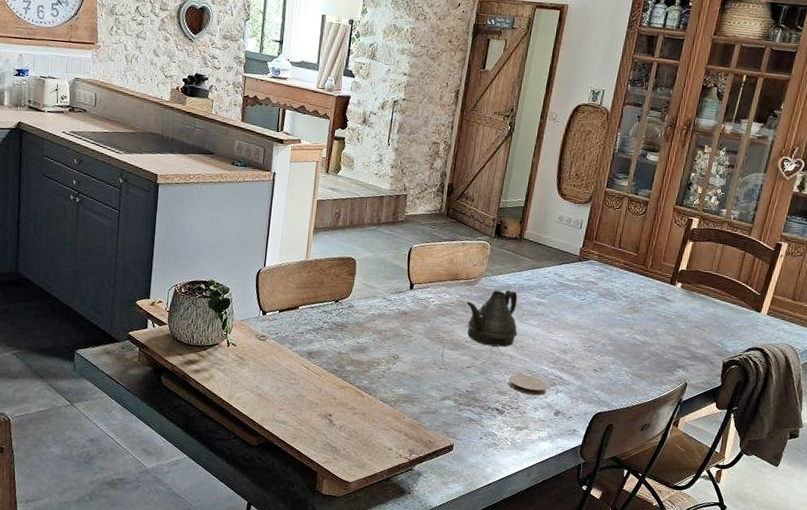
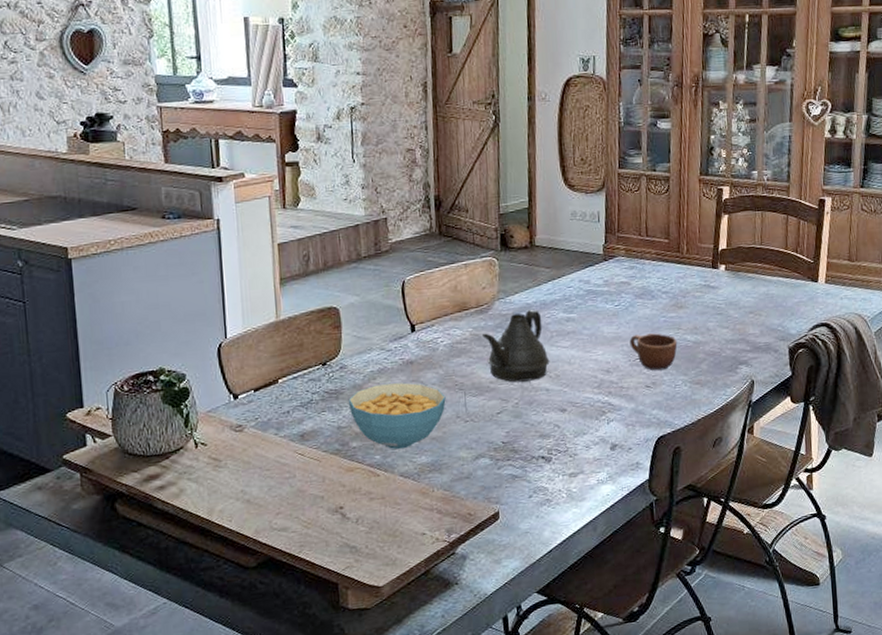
cereal bowl: none [350,325,428,380] -> present [348,382,446,450]
coaster: present [508,374,548,396] -> none [549,407,597,432]
mug: none [587,326,628,360] -> present [629,333,678,371]

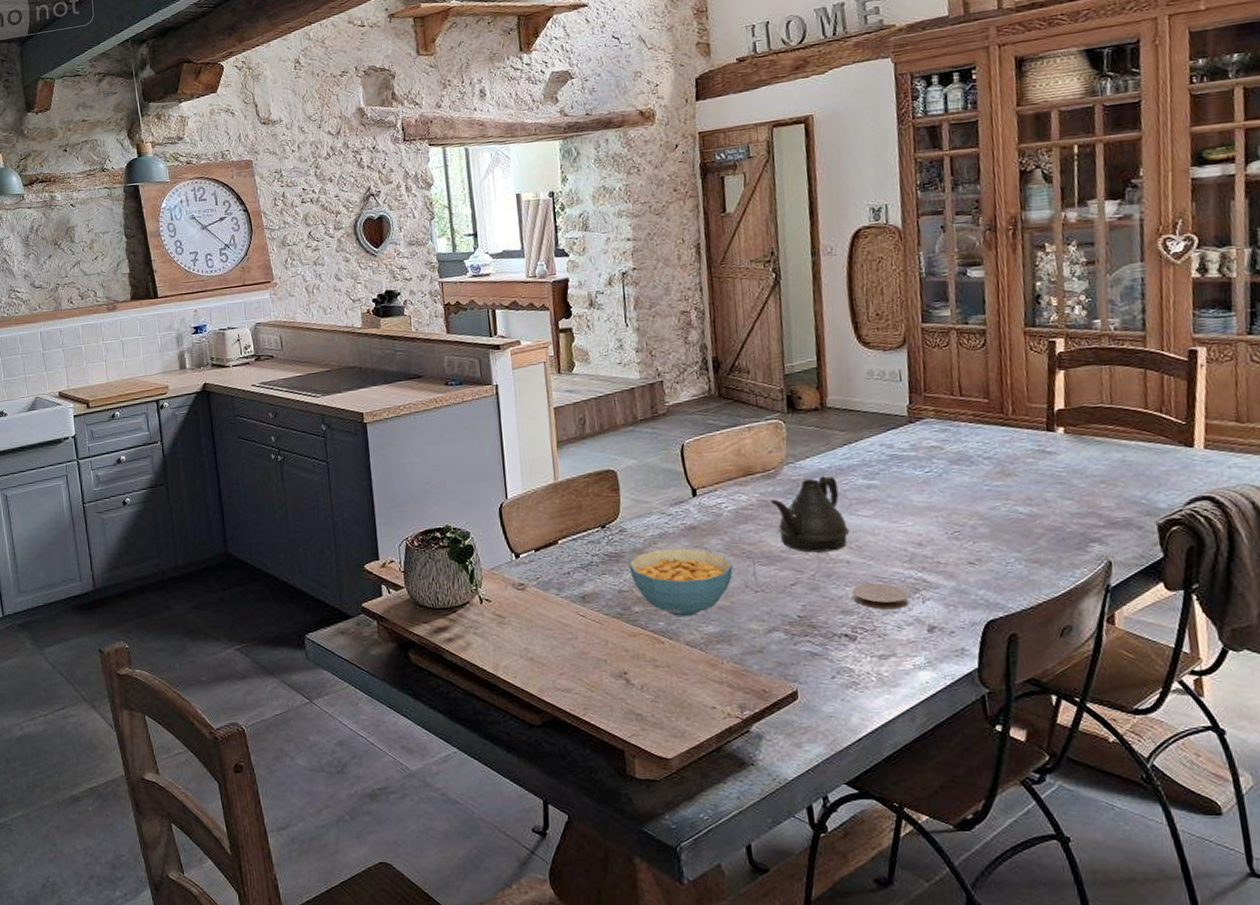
coaster: none [549,407,597,432] -> present [852,582,910,610]
mug: present [629,333,678,371] -> none [945,503,1007,546]

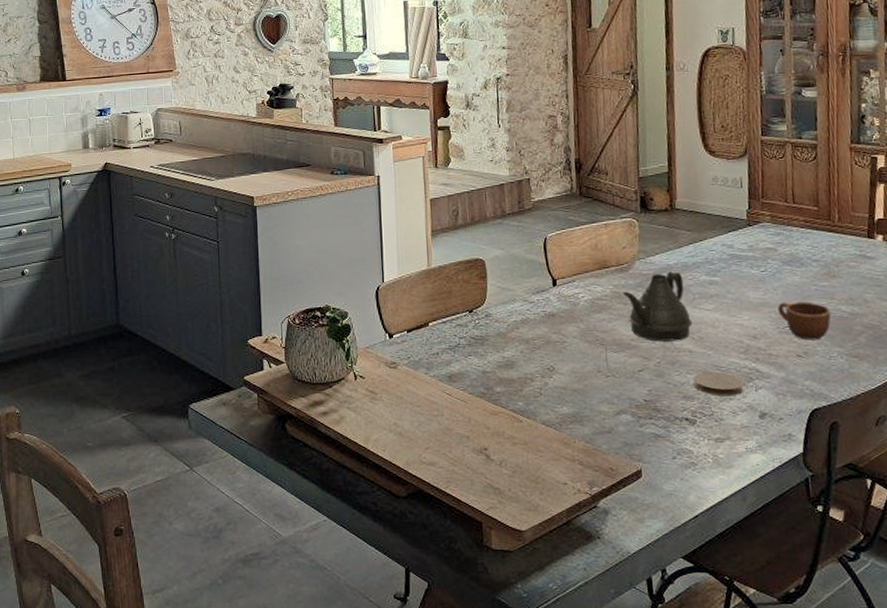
cereal bowl: present [628,548,733,617] -> none [493,334,587,398]
mug: none [945,503,1007,546] -> present [777,301,831,341]

